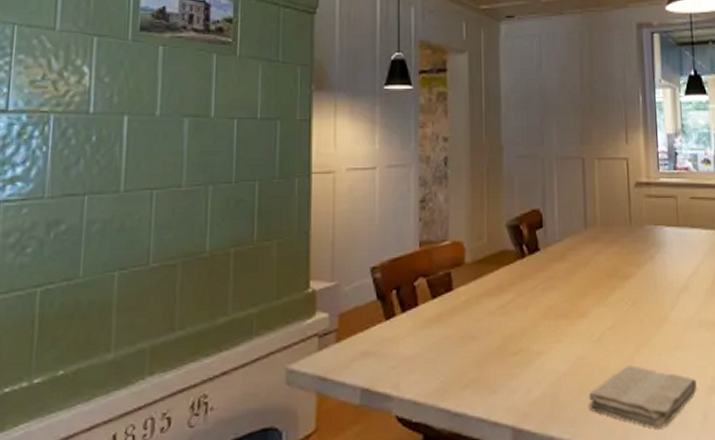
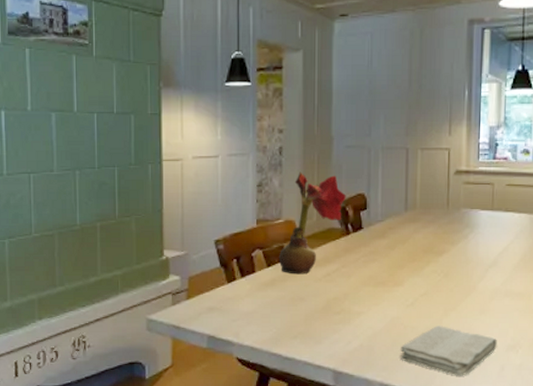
flower: none [445,185,519,307] -> present [278,172,346,275]

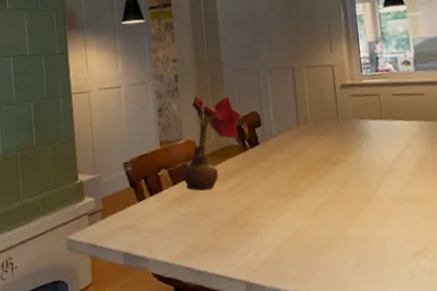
washcloth: present [400,326,497,376] -> none [308,234,404,284]

